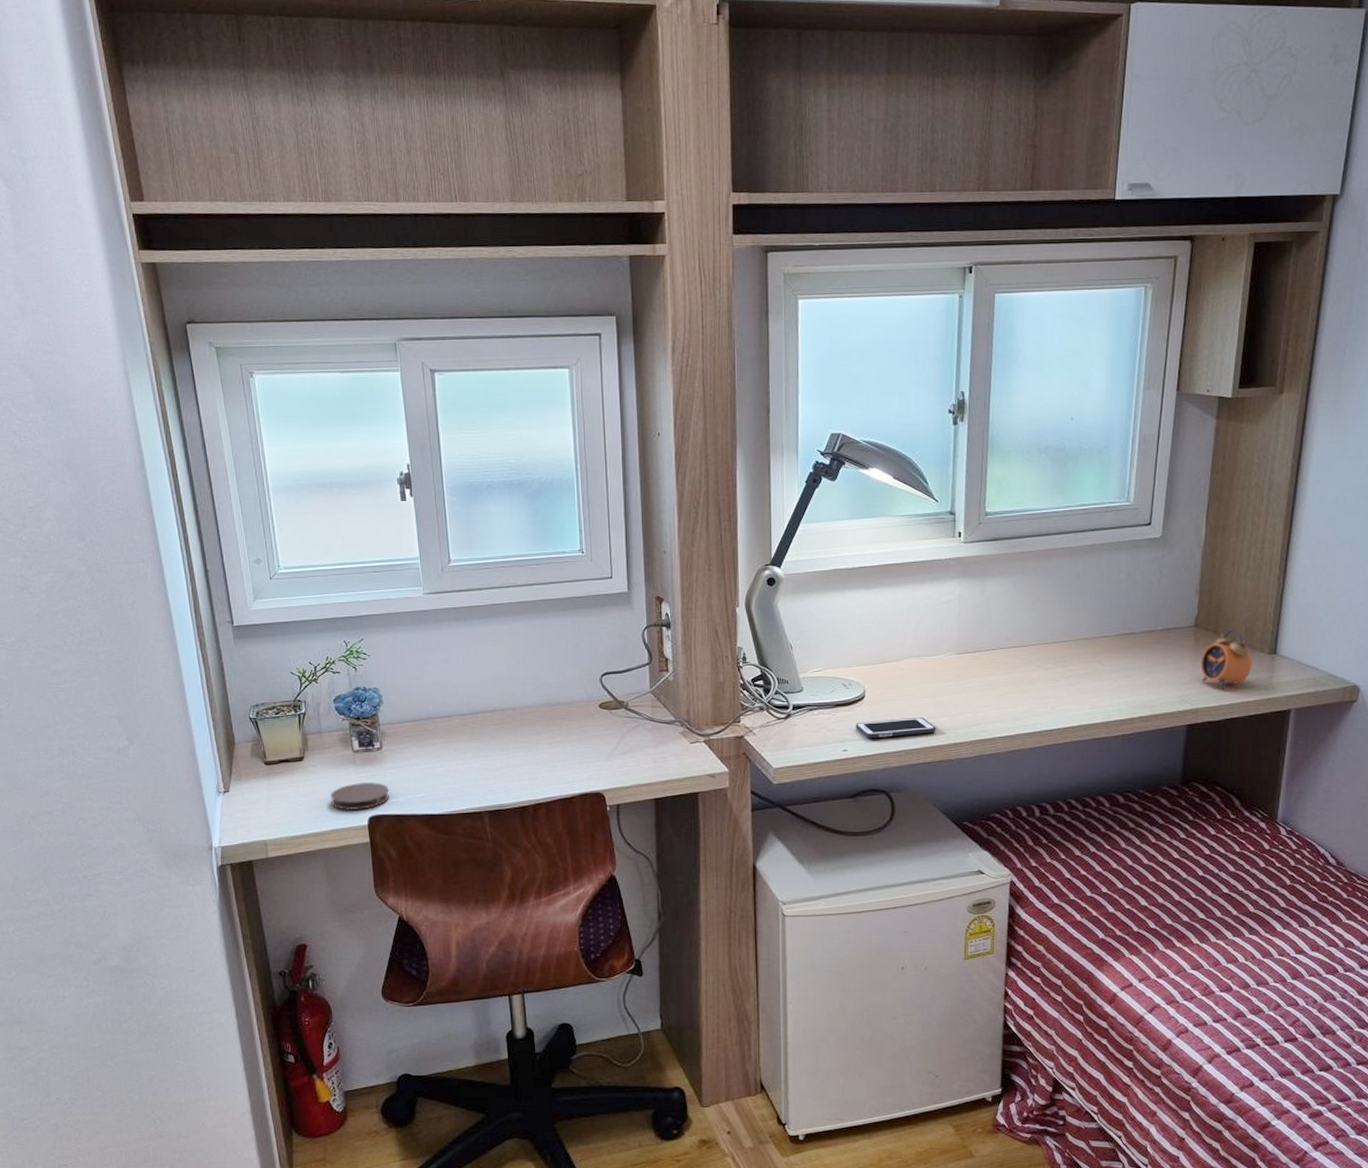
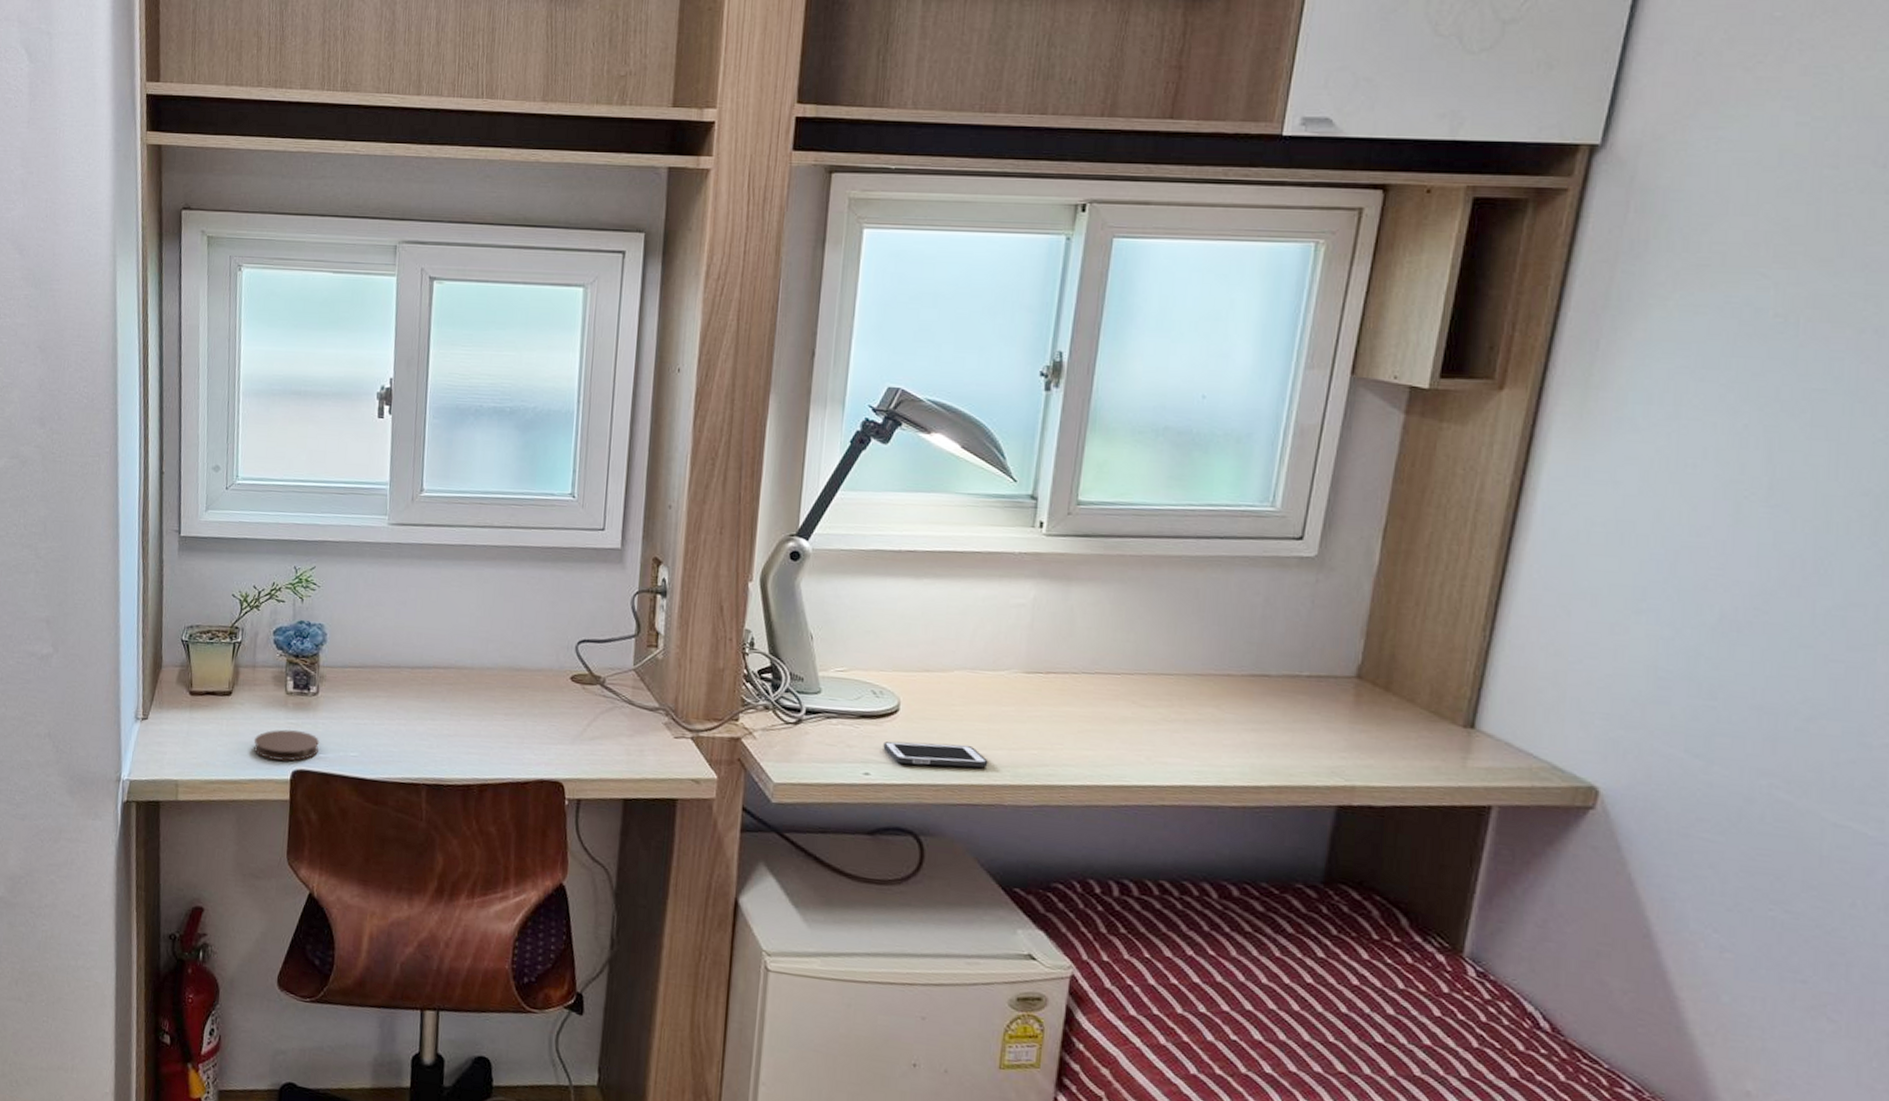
alarm clock: present [1201,629,1252,689] -> none [1361,688,1438,766]

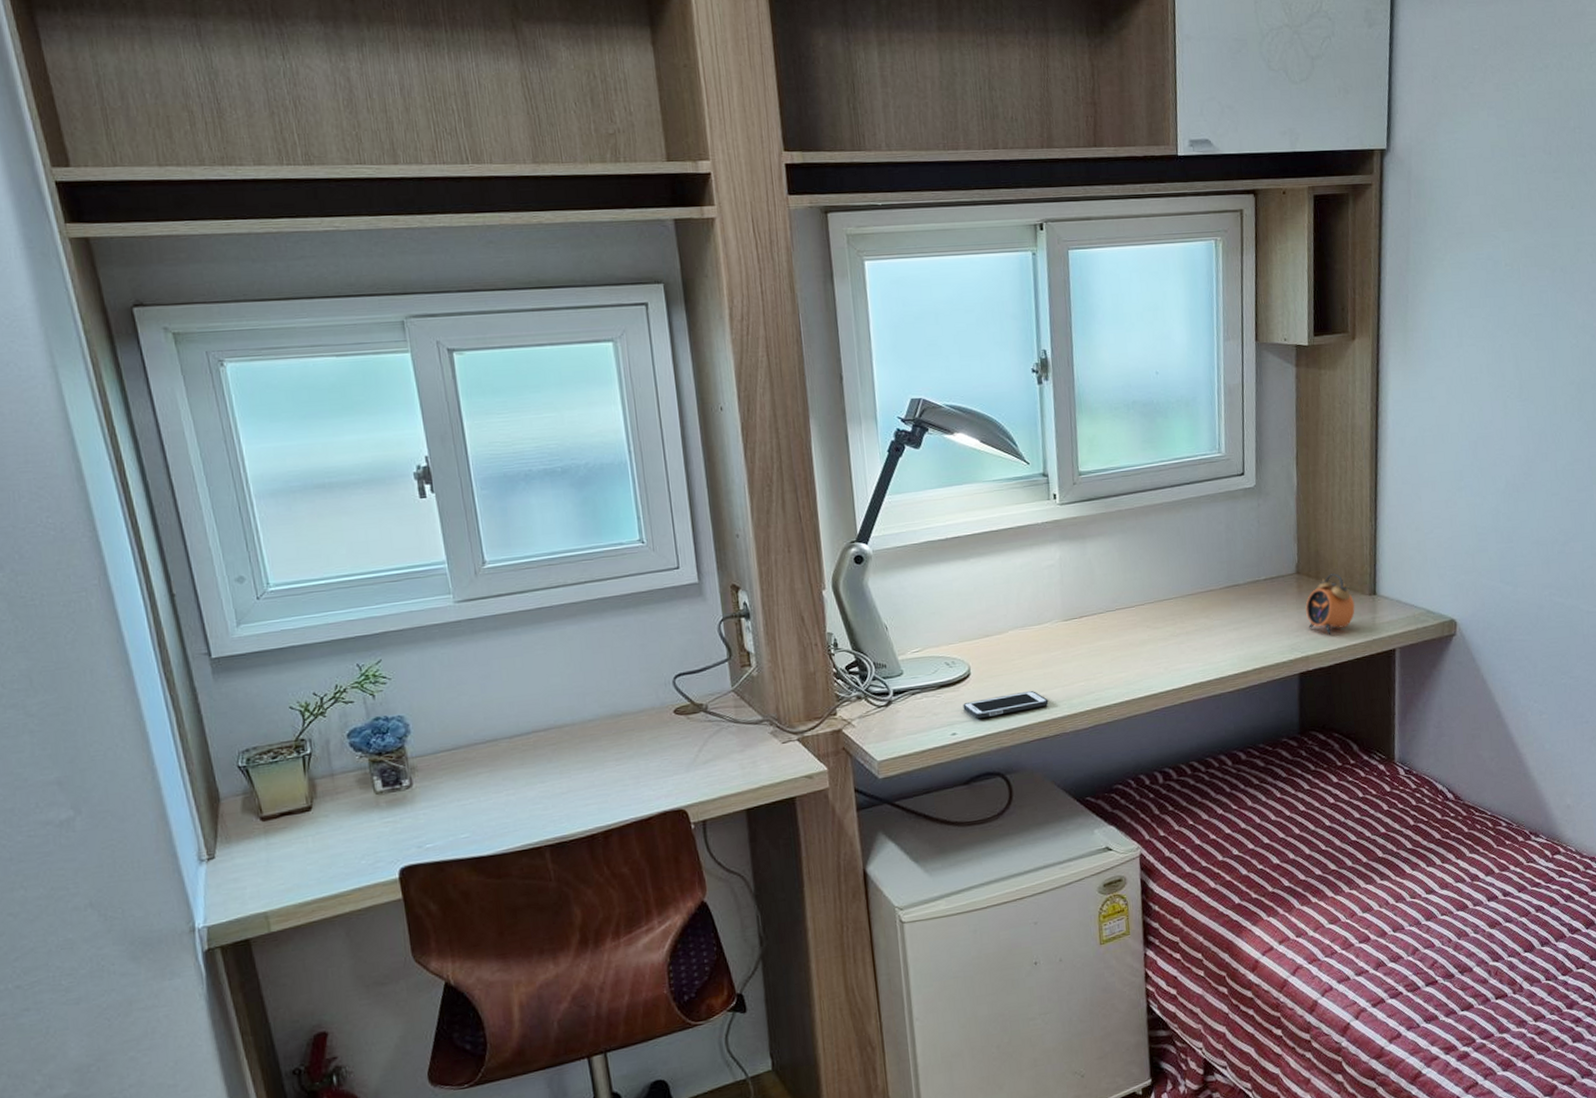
coaster: present [253,729,319,761] -> none [348,826,426,865]
alarm clock: none [1361,688,1438,766] -> present [1305,573,1355,635]

